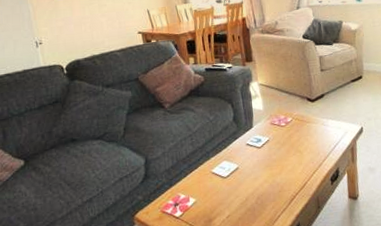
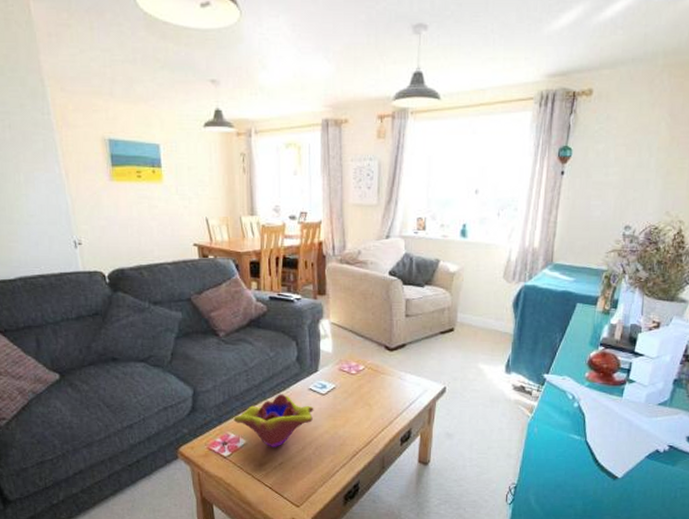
decorative bowl: none [182,152,253,202] -> present [233,394,314,447]

